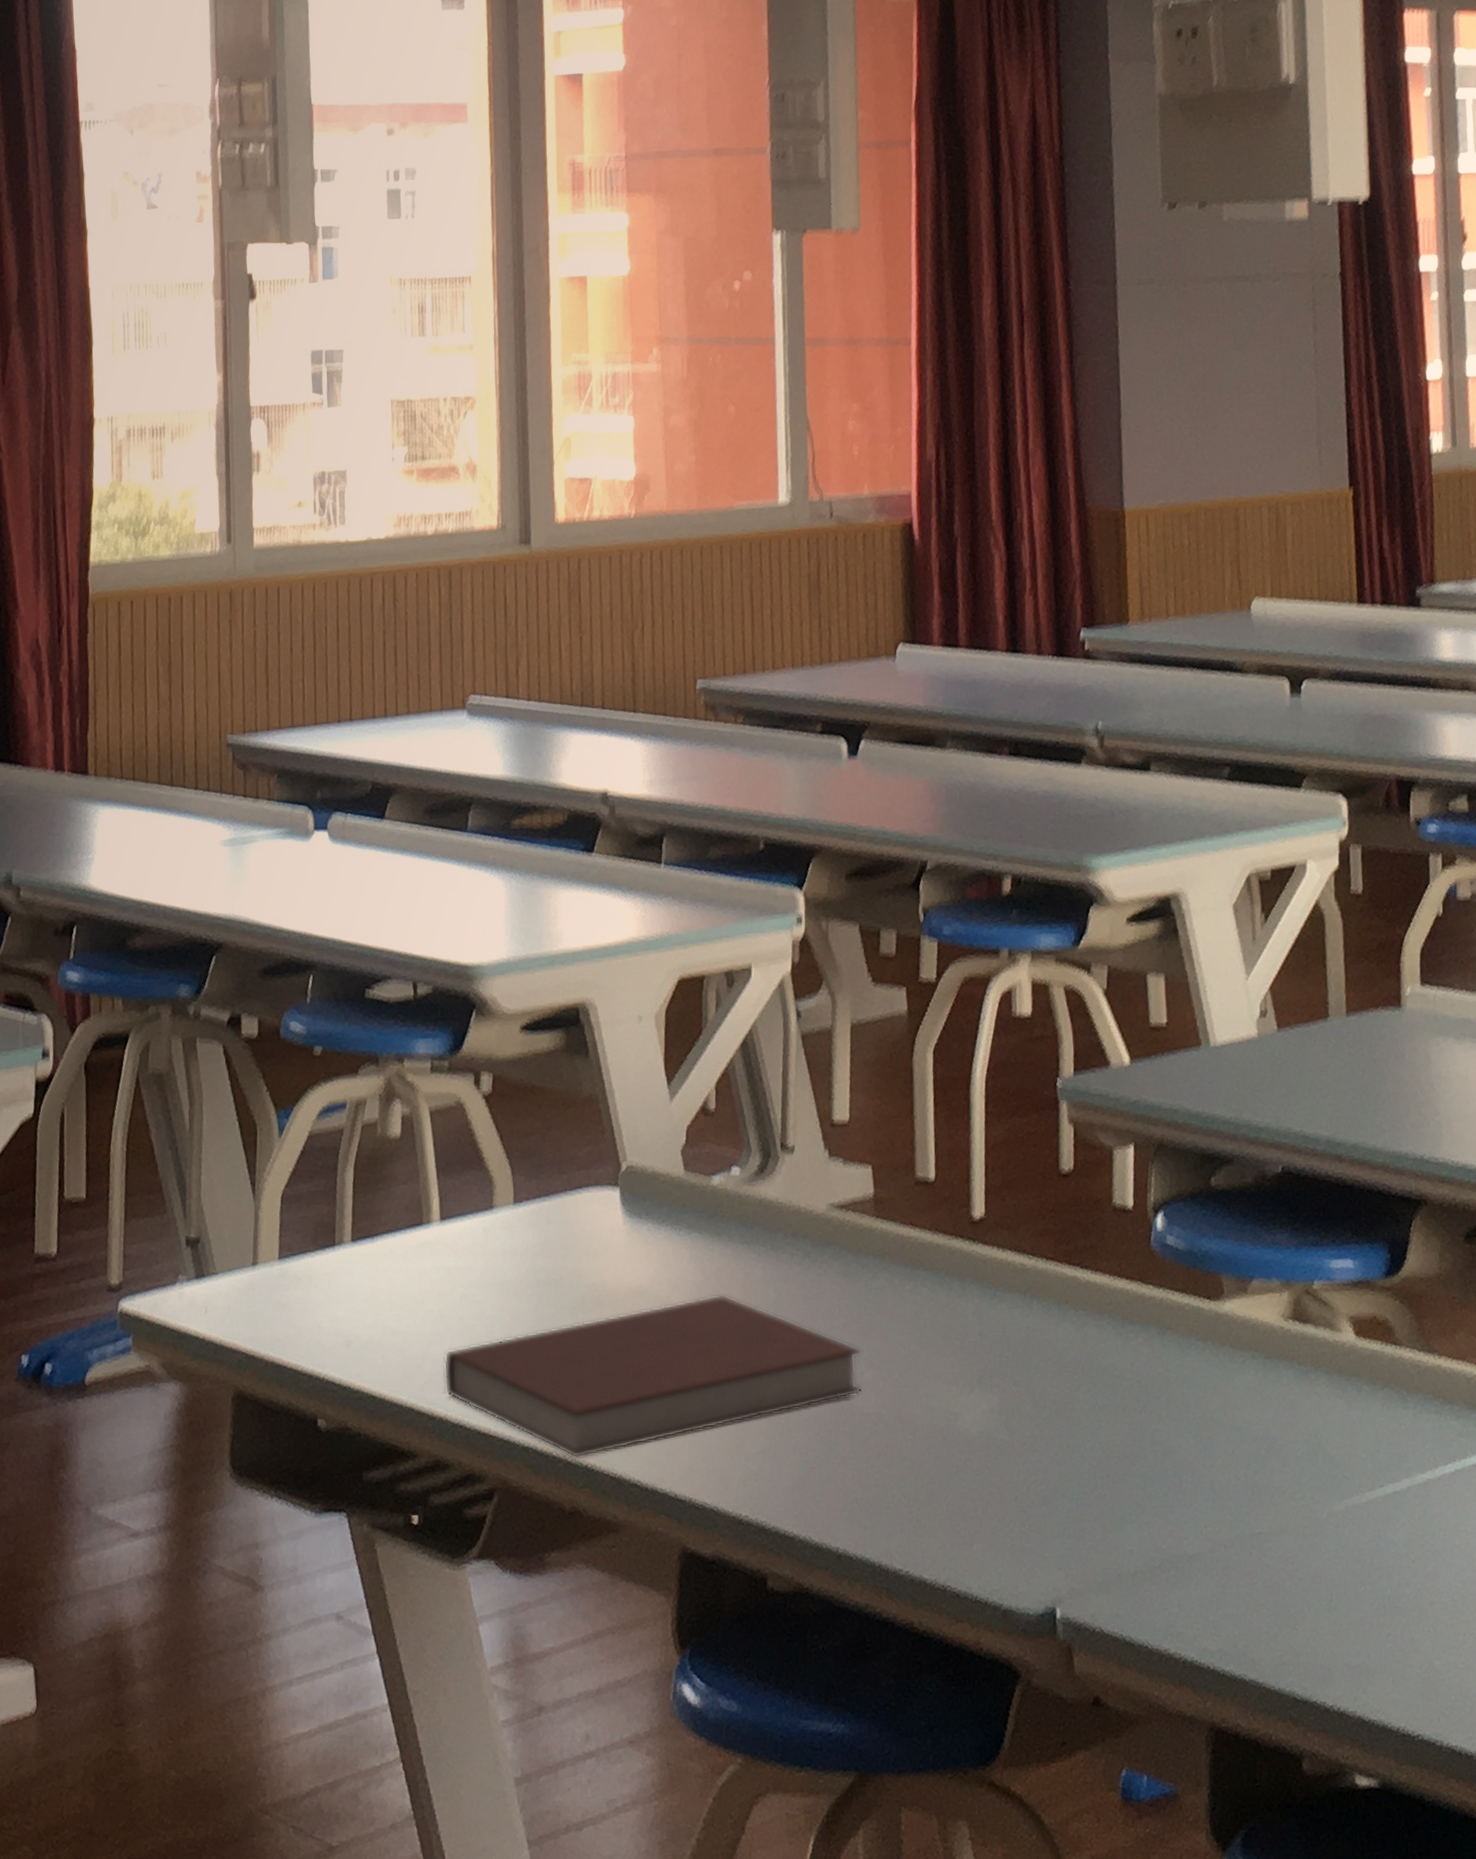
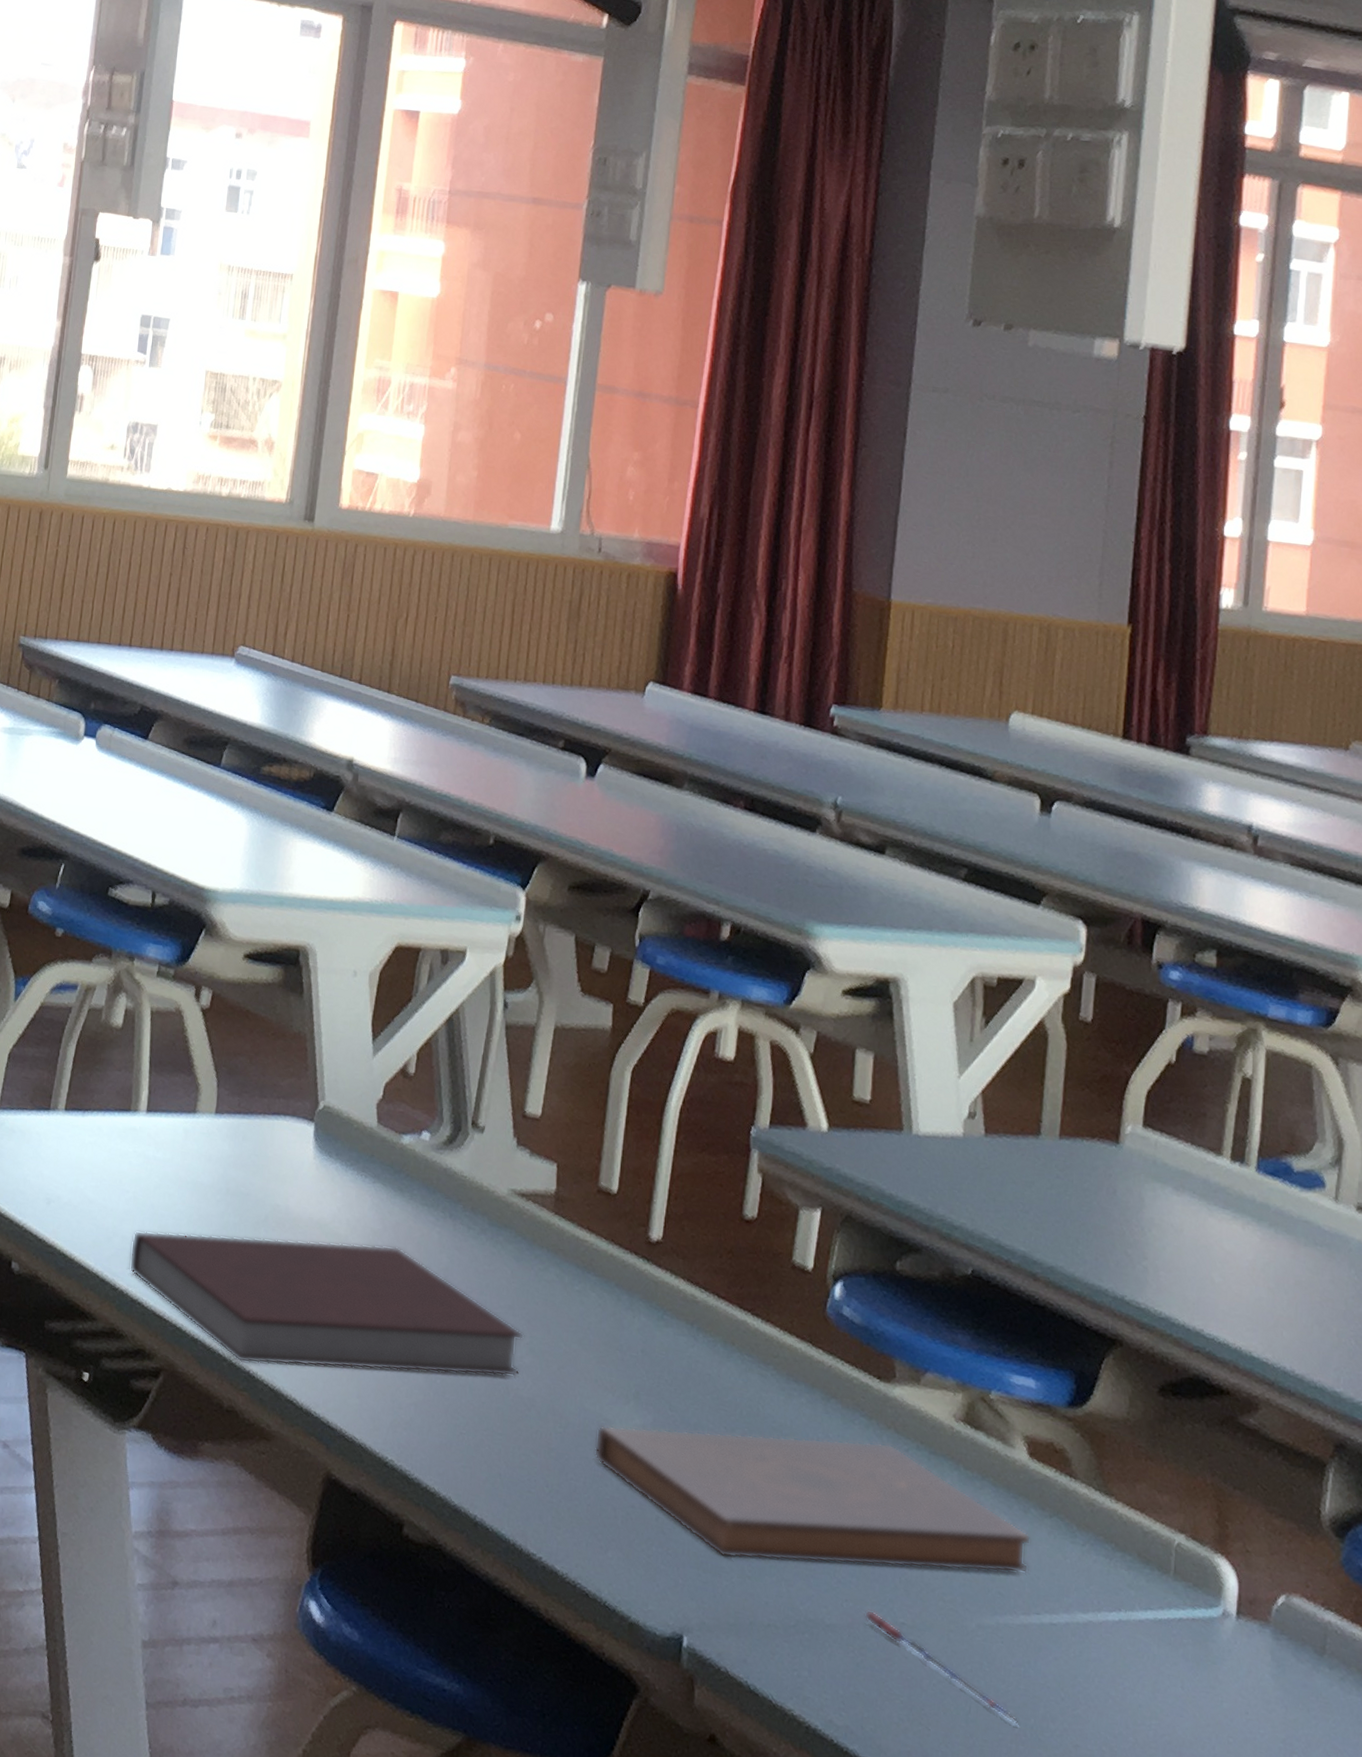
book: none [945,1360,1369,1518] -> present [594,1425,1032,1574]
pen: none [1224,1528,1376,1599] -> present [865,1609,1018,1724]

